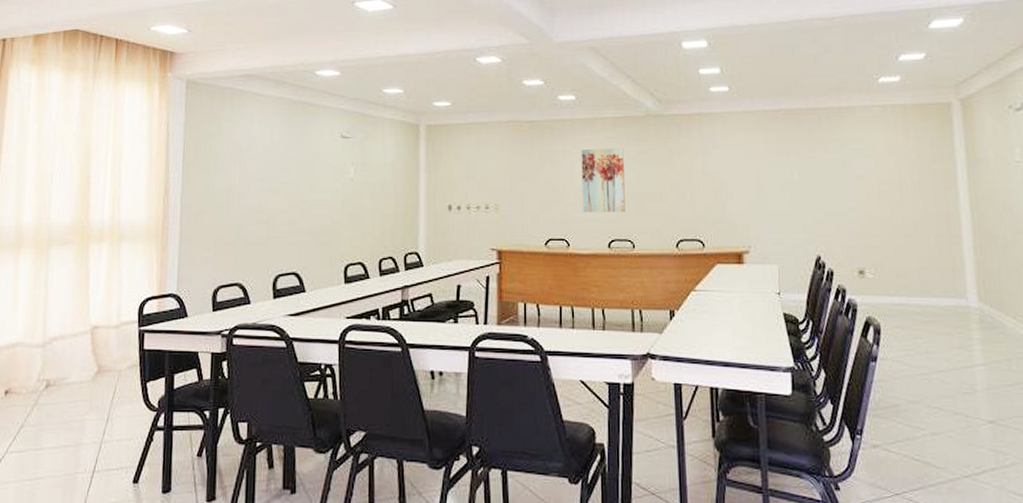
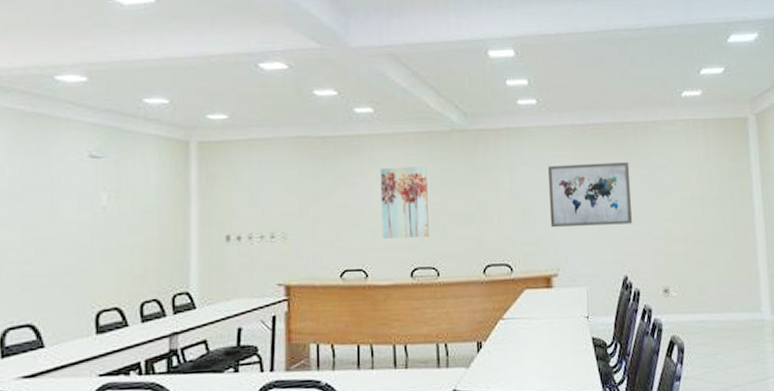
wall art: none [740,145,825,207] -> present [548,161,632,228]

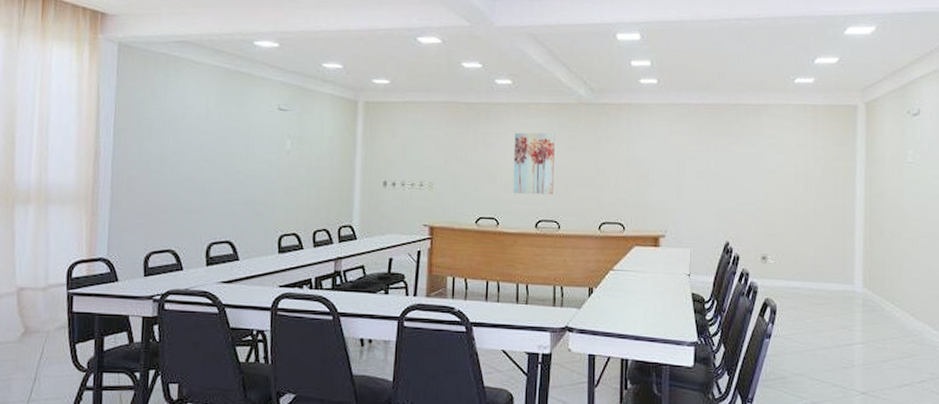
wall art: present [548,161,632,228] -> none [661,139,739,196]

